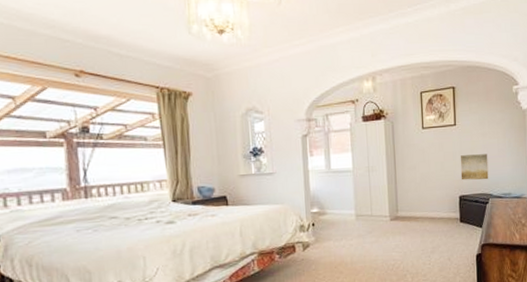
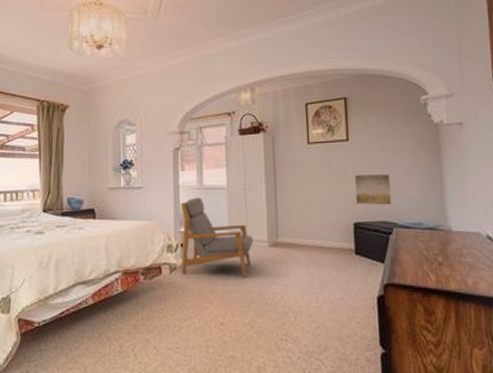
armchair: none [310,180,377,250] -> present [180,197,254,278]

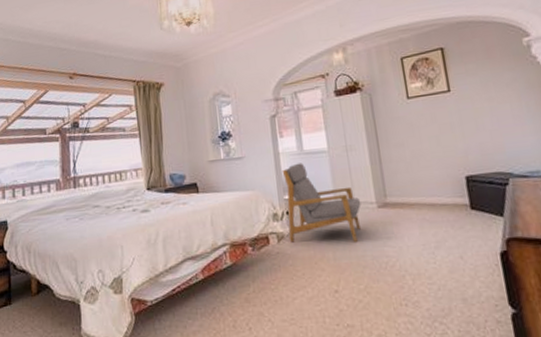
wall art: present [354,174,392,205] -> none [460,122,505,157]

